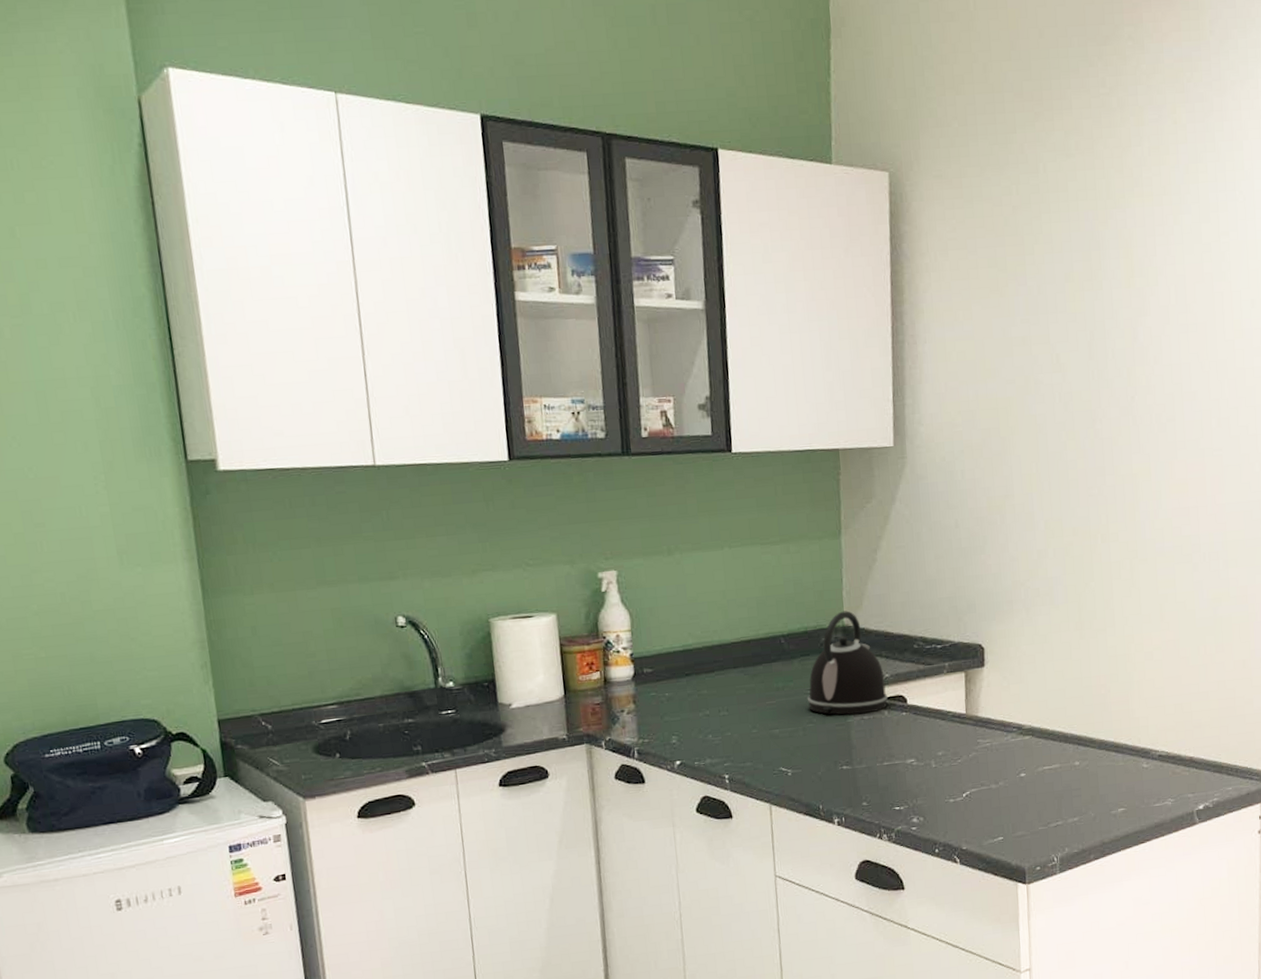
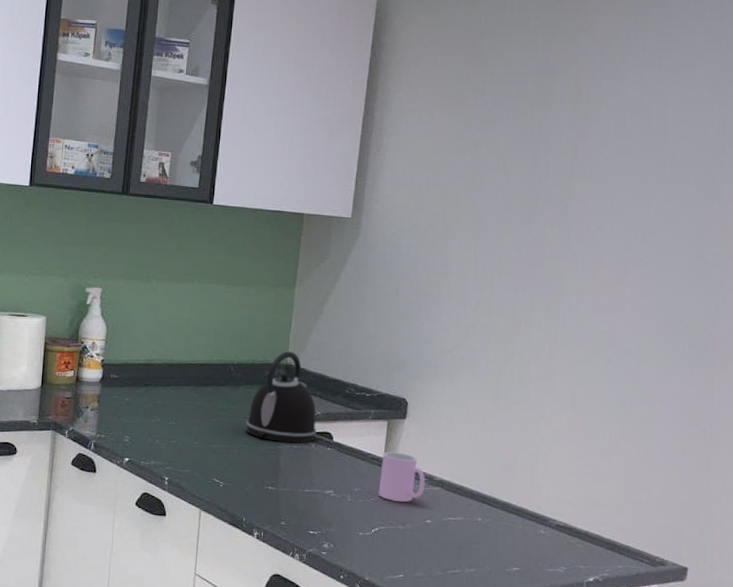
cup: none [964,704,1014,760] -> present [378,451,425,503]

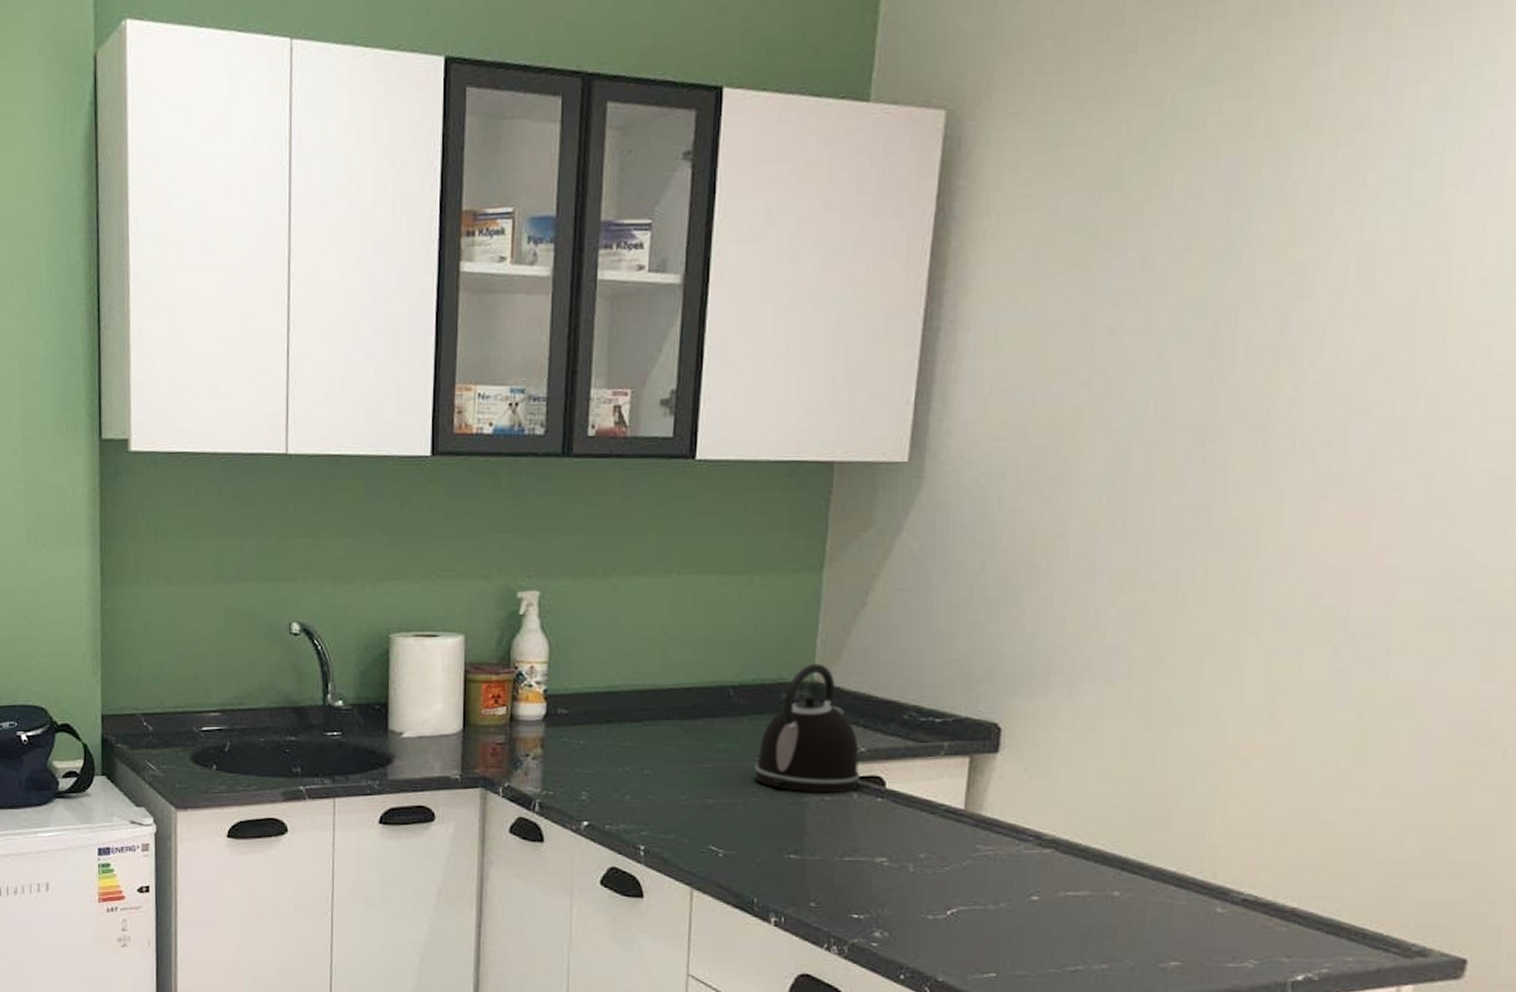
cup: present [378,451,425,503] -> none [956,800,1029,872]

